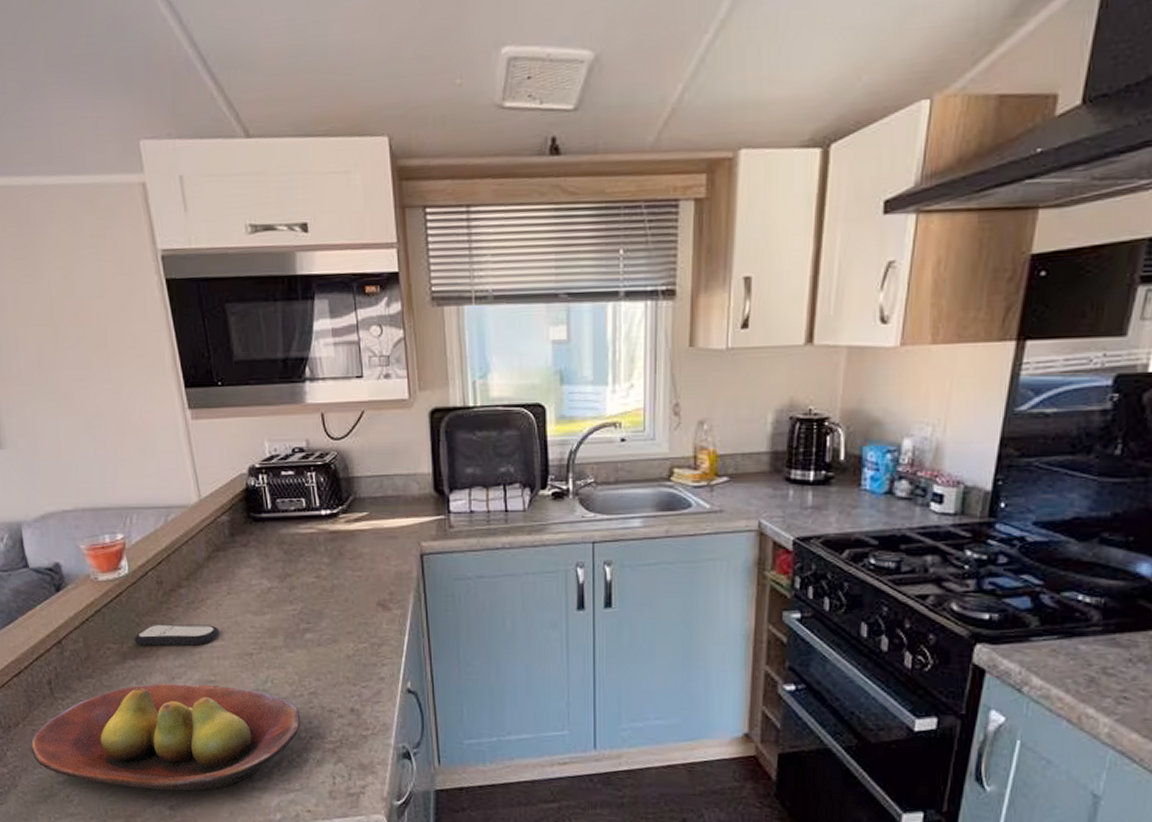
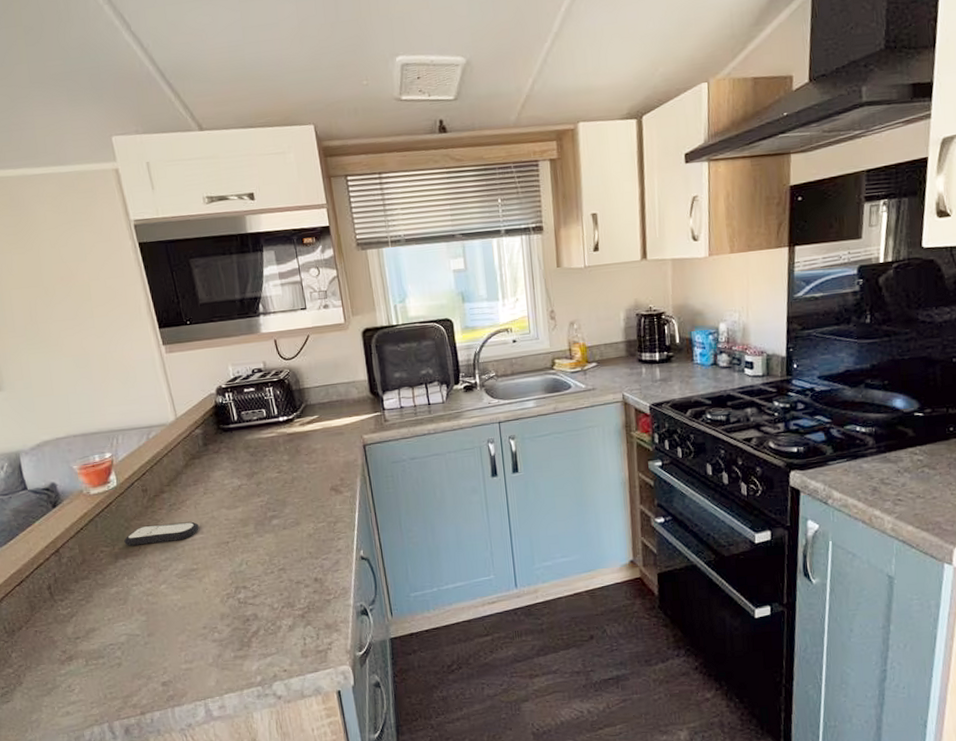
fruit bowl: present [30,683,301,791] -> none [33,572,273,671]

